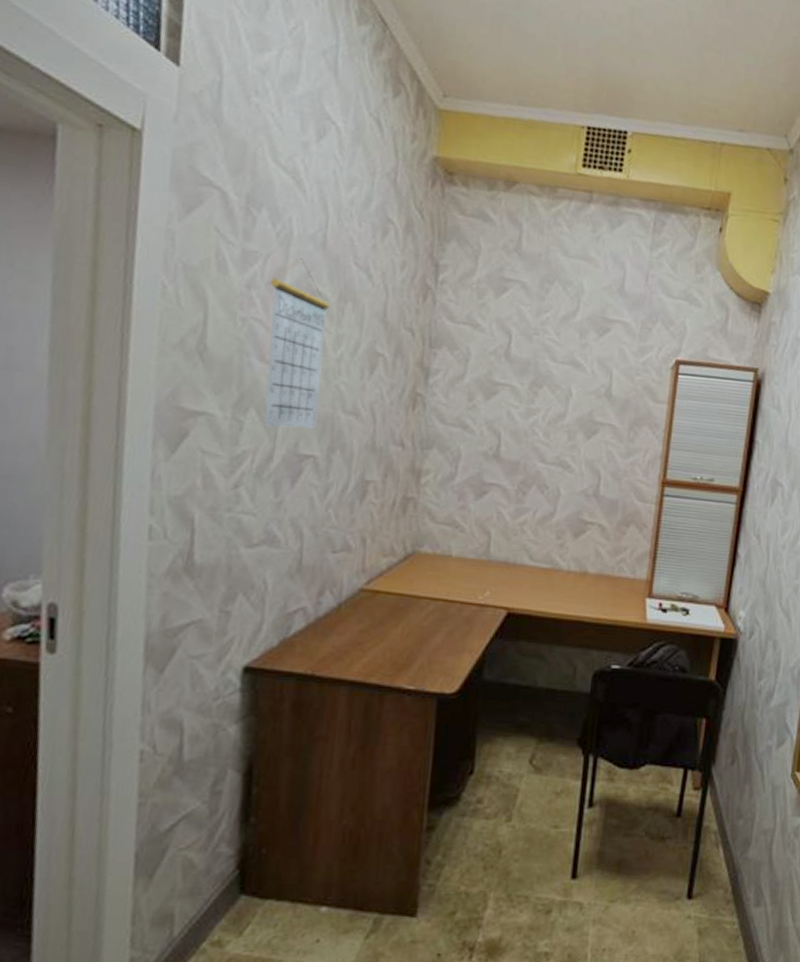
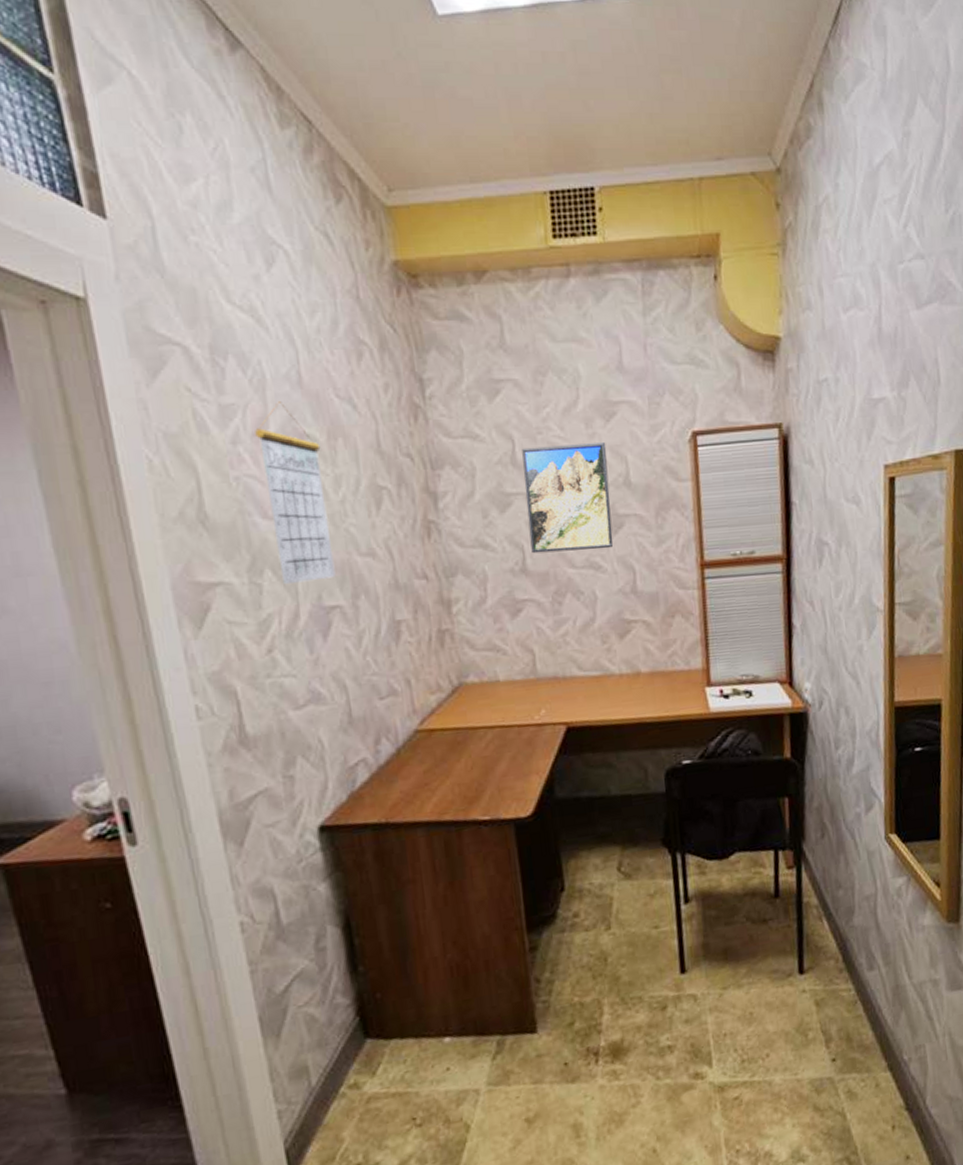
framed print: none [507,344,596,451] -> present [522,442,614,554]

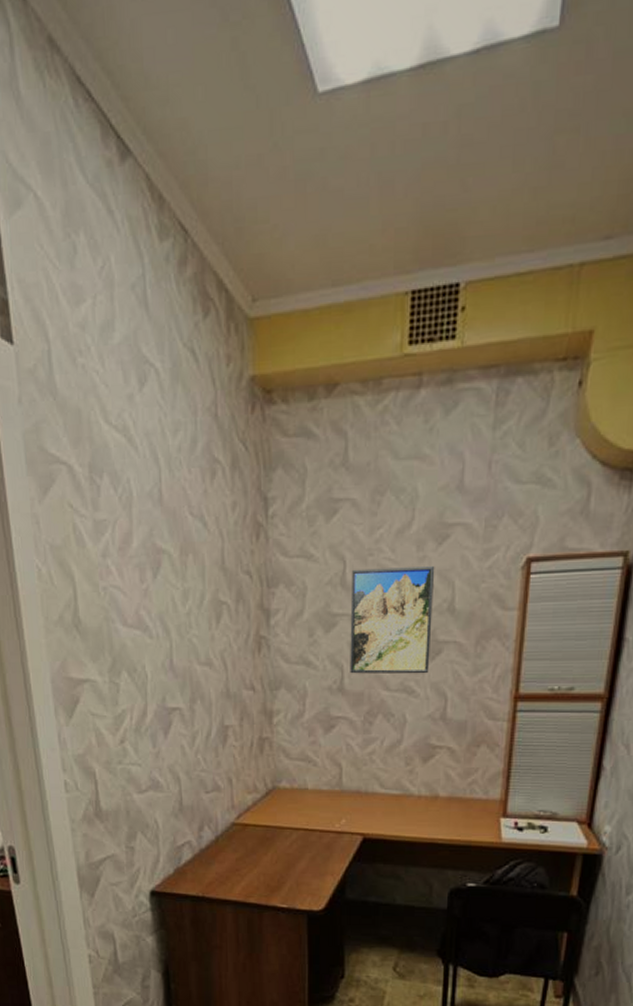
calendar: present [255,401,336,584] -> none [121,518,178,685]

